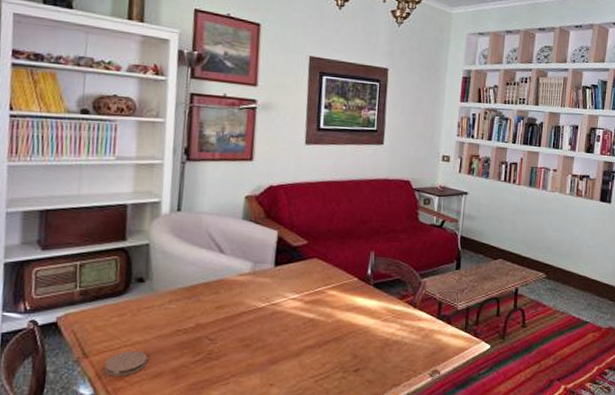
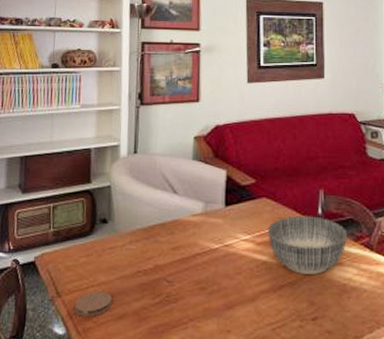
bowl: none [316,276,394,330] -> present [267,216,348,274]

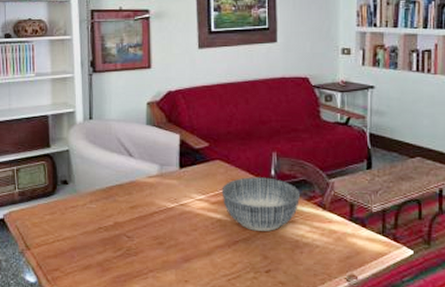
coaster: present [74,291,112,317] -> none [43,245,77,267]

